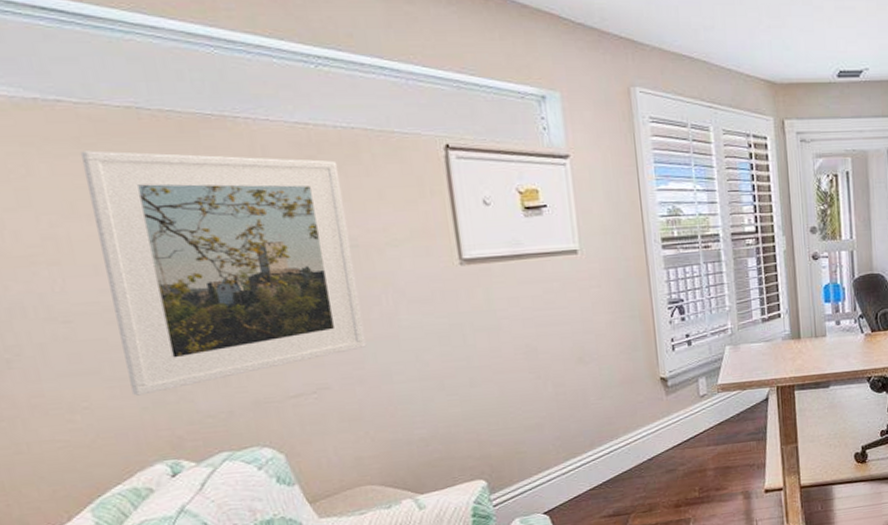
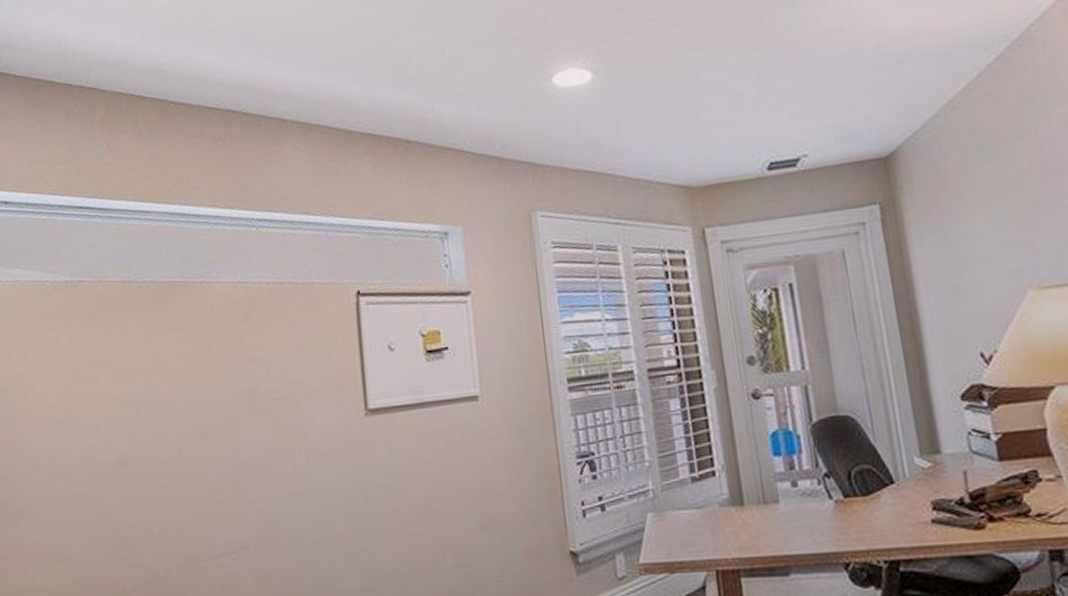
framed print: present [80,150,367,396] -> none [89,315,280,548]

